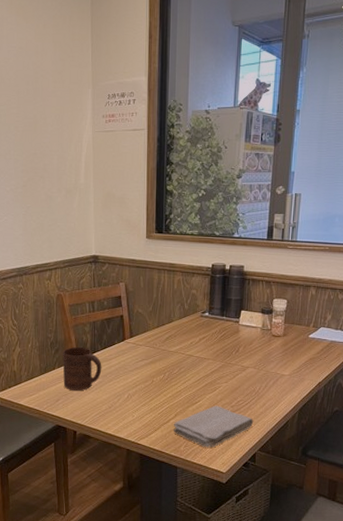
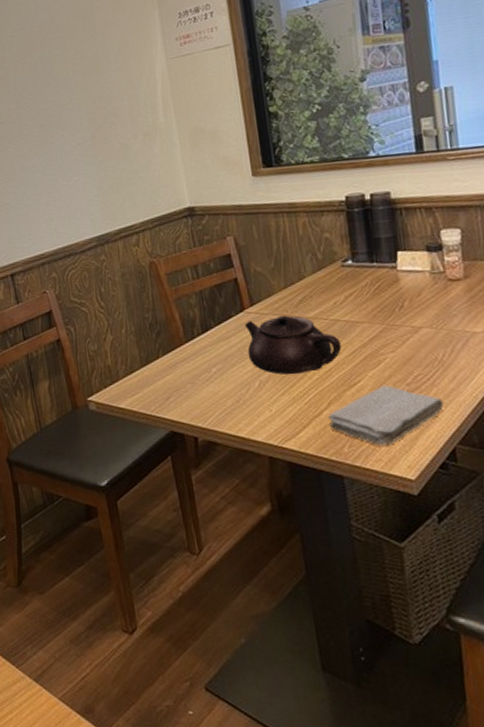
cup: present [62,346,102,391] -> none [166,325,220,384]
teapot: none [123,347,191,392] -> present [244,315,341,375]

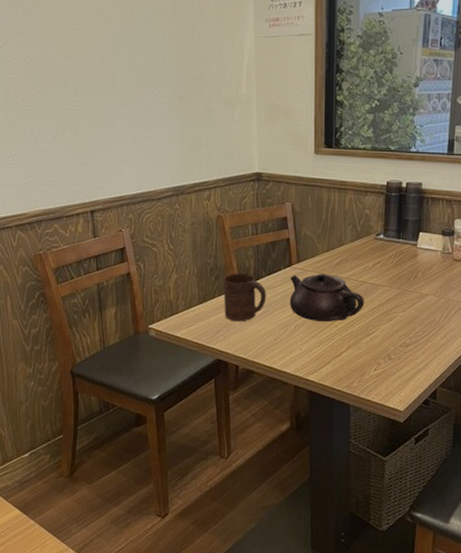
cup: none [166,325,220,384] -> present [223,273,267,322]
washcloth: present [328,385,444,446] -> none [345,337,434,383]

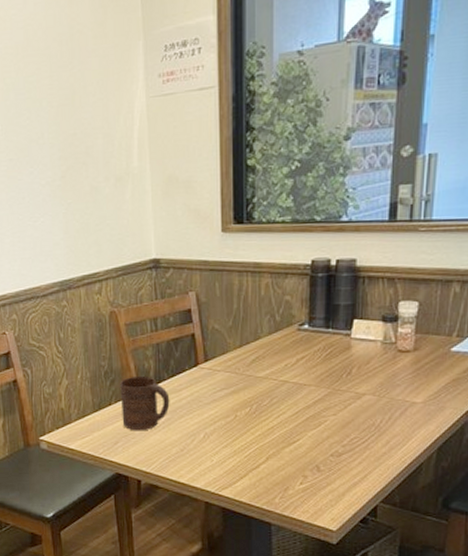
teapot: present [289,273,364,322] -> none [196,373,286,430]

